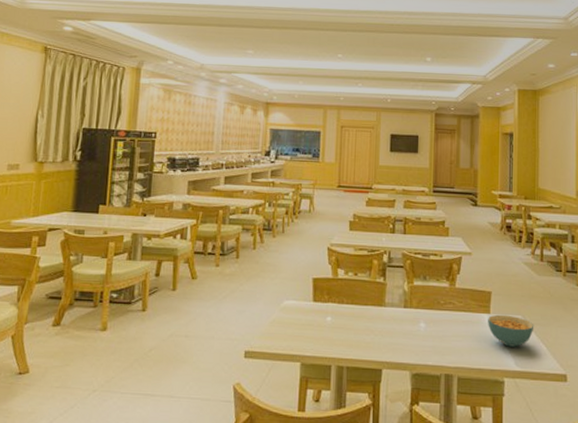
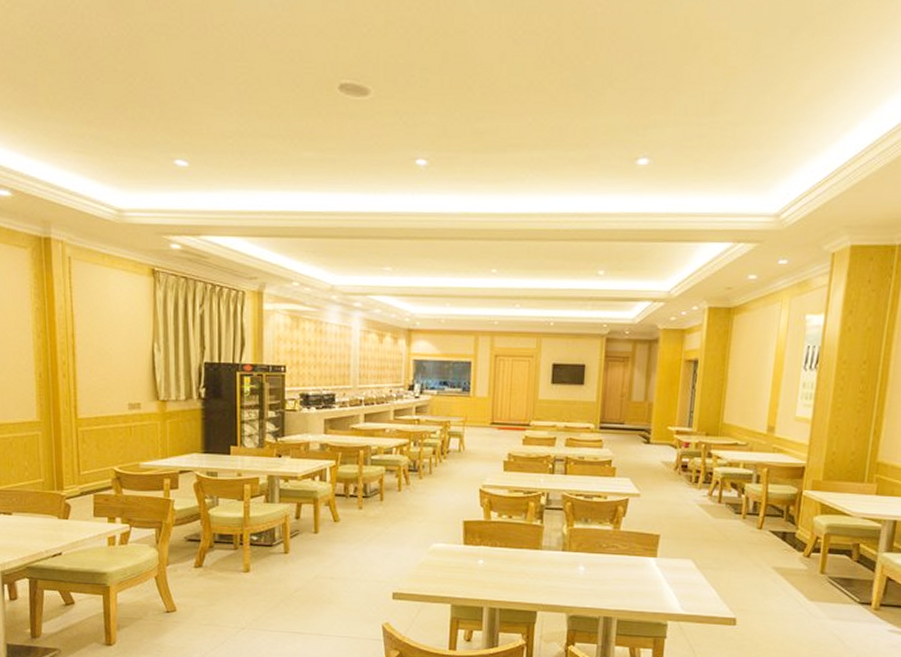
cereal bowl: present [488,314,534,347] -> none [653,558,705,591]

